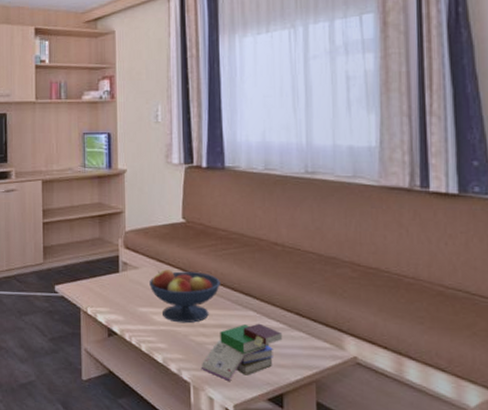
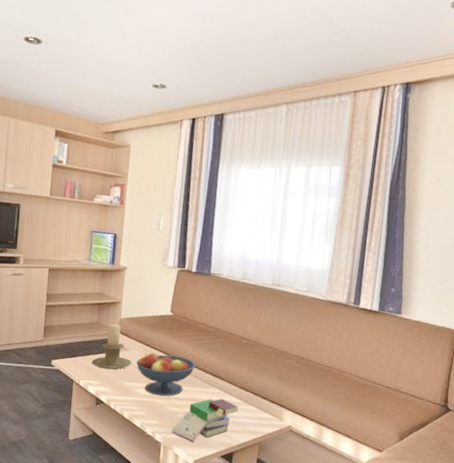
candle holder: none [98,239,144,293] -> present [91,324,132,370]

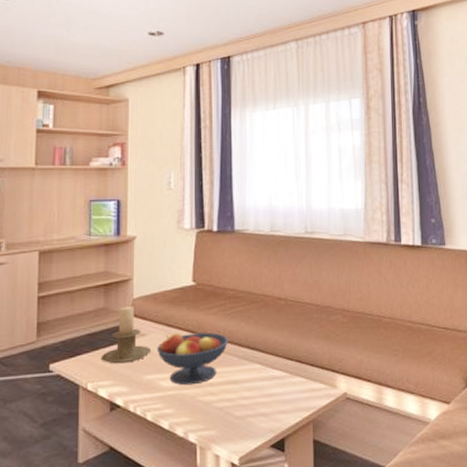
book: present [171,398,239,442] -> none [207,374,285,435]

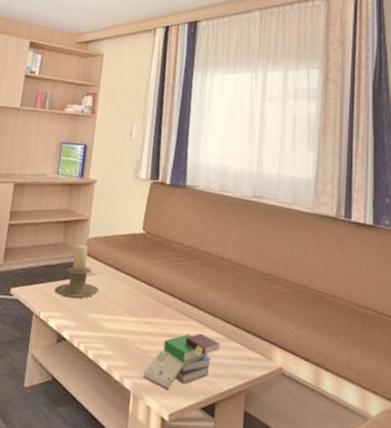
fruit bowl: present [157,332,228,386] -> none [104,277,170,331]
book: none [207,374,285,435] -> present [142,333,221,390]

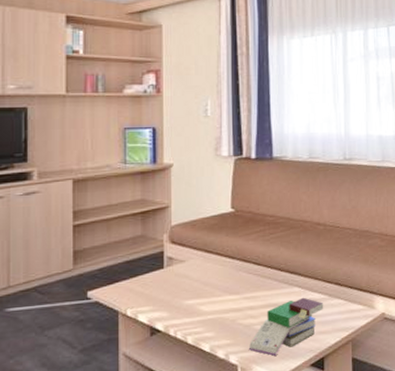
candle holder: present [54,245,99,299] -> none [140,234,191,290]

